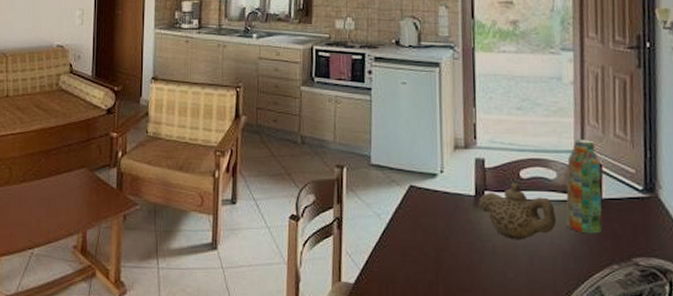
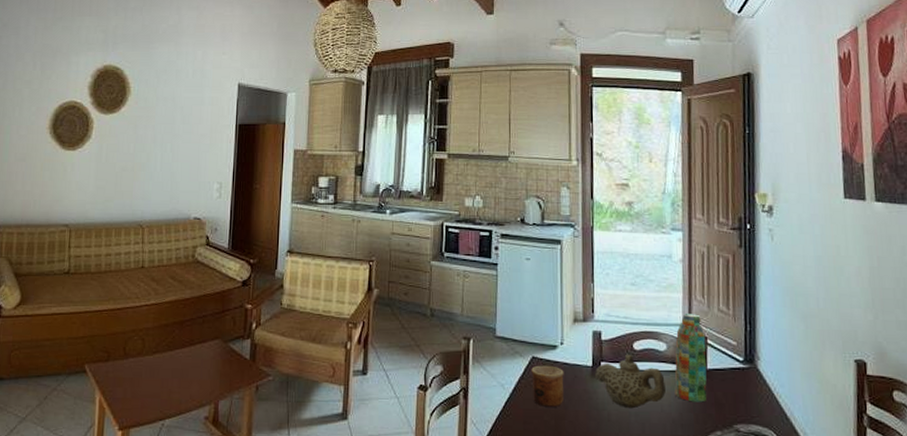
cup: none [409,194,445,238] -> present [531,365,564,407]

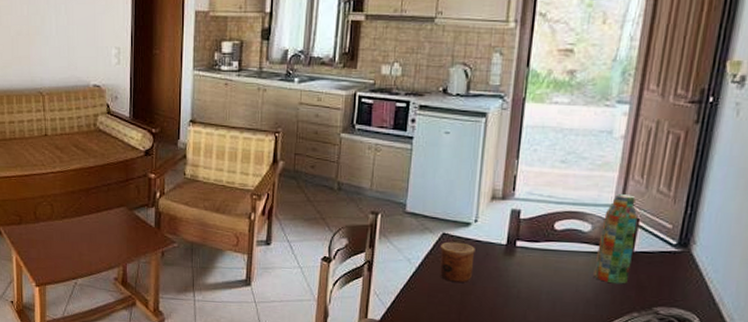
teapot: present [594,354,666,409] -> none [508,233,585,288]

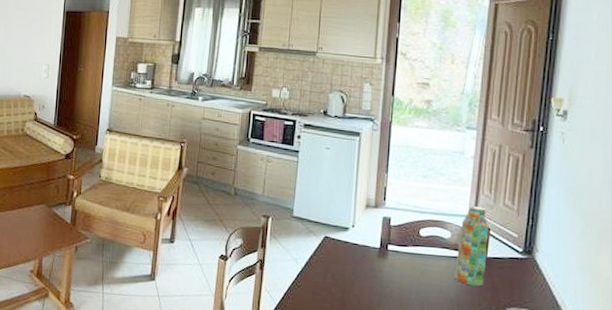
cup: present [440,242,475,283] -> none [323,244,353,282]

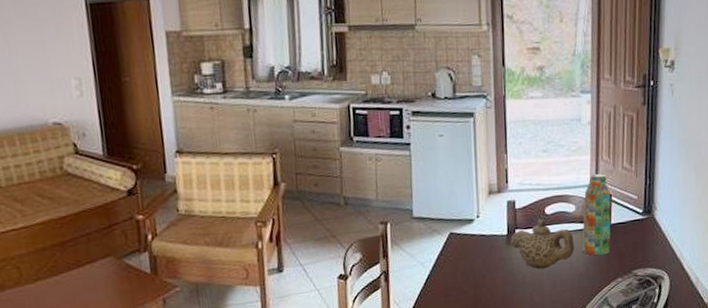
teapot: none [381,239,447,288] -> present [509,218,574,269]

